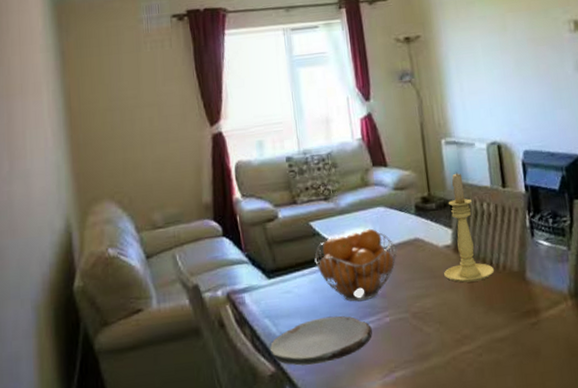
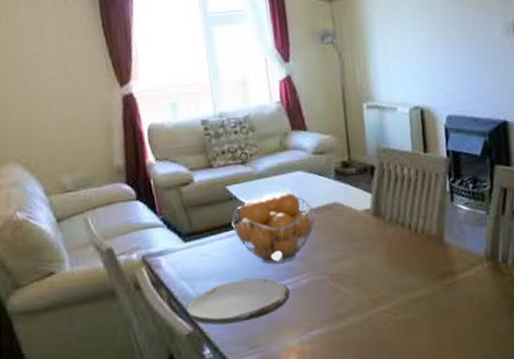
candle holder: present [444,173,495,283] -> none [362,137,413,246]

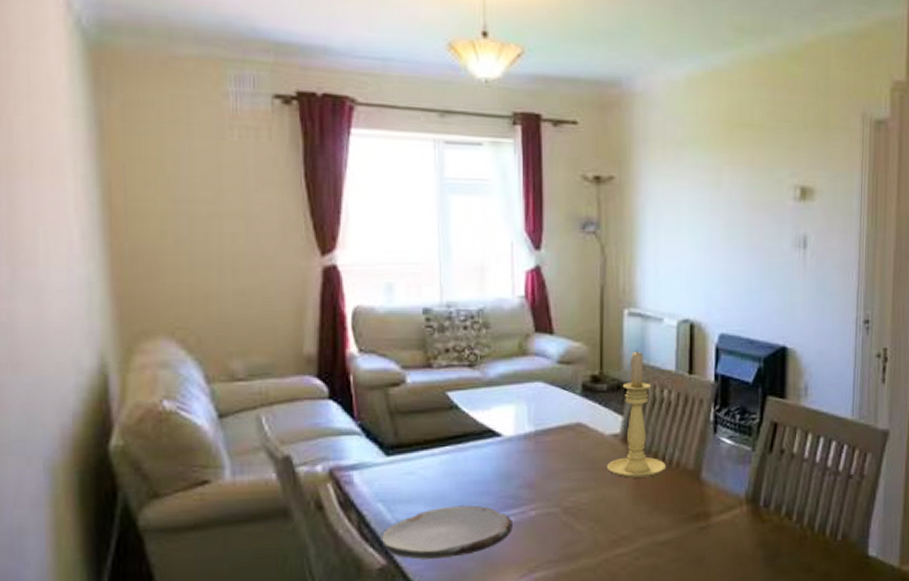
fruit basket: present [231,192,316,264] -> none [449,406,554,491]
candle holder: none [362,137,413,246] -> present [607,351,667,478]

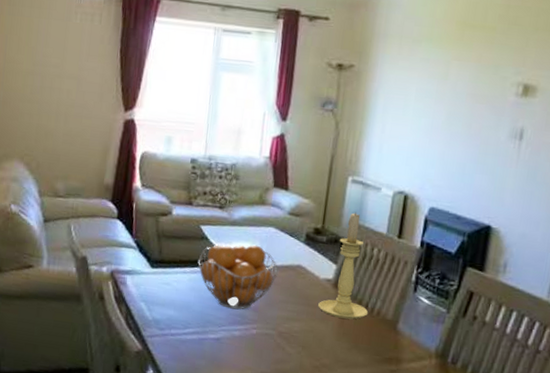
plate: present [382,505,512,560] -> none [141,314,238,355]
fruit basket: none [449,406,554,491] -> present [198,244,279,310]

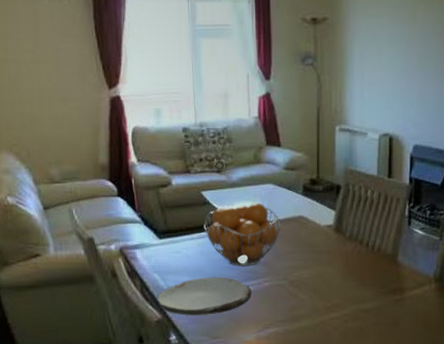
plate: none [141,314,238,355] -> present [158,277,252,316]
candle holder: present [318,212,369,320] -> none [323,159,370,259]

